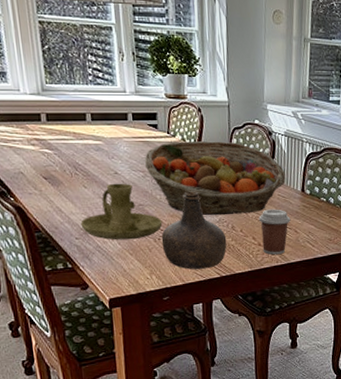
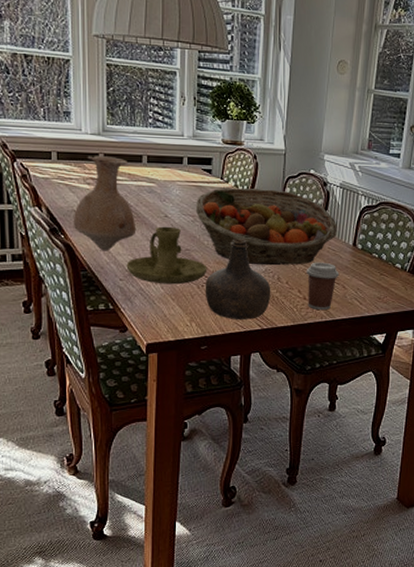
vase: none [21,115,88,211] -> present [73,155,136,251]

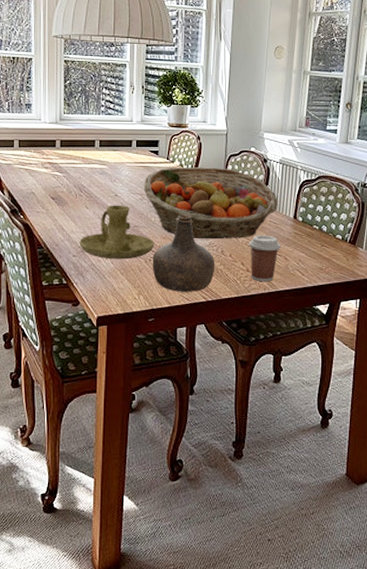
vase: present [73,155,136,251] -> none [31,142,89,230]

